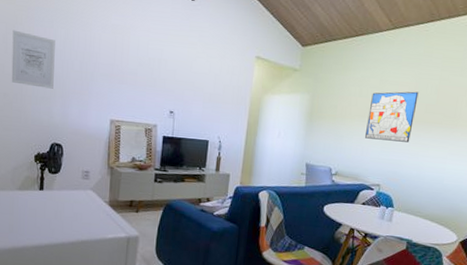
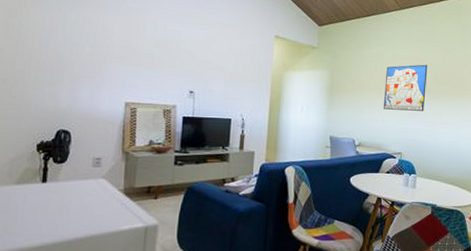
wall art: present [11,30,55,89] -> none [11,13,64,73]

